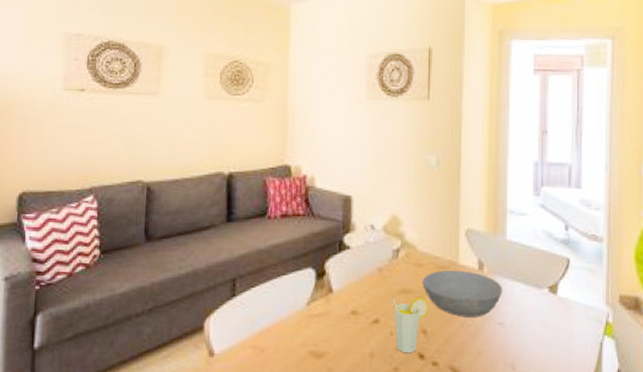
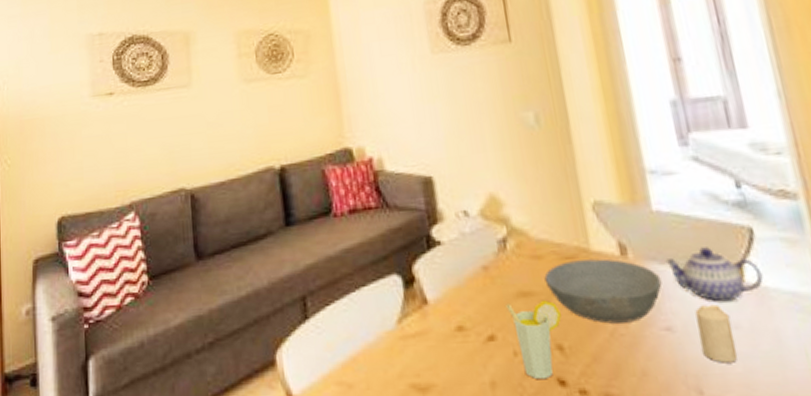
teapot: none [508,269,570,308] -> present [665,247,764,302]
candle: none [521,309,543,350] -> present [695,304,738,363]

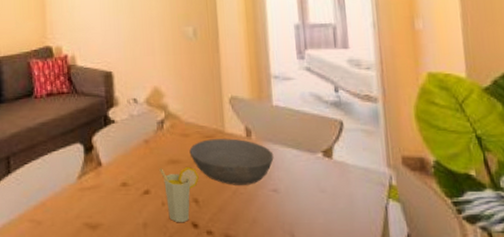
teapot: present [665,247,764,302] -> none [278,133,346,173]
candle: present [695,304,738,363] -> none [295,174,322,216]

